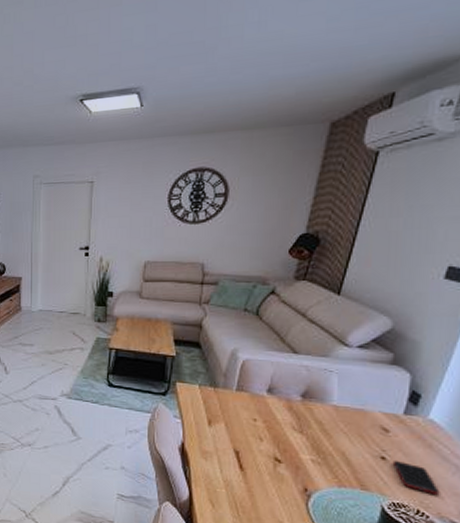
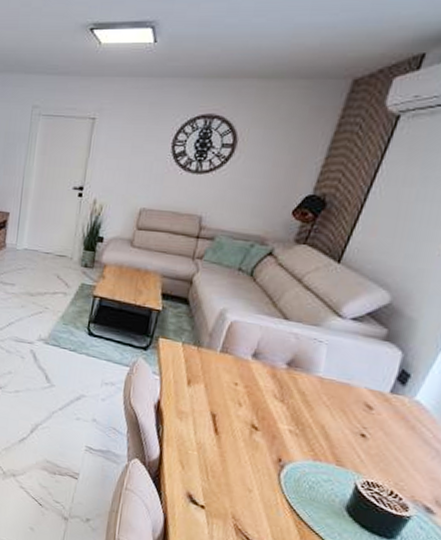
cell phone: present [392,461,440,496] -> none [371,439,417,479]

